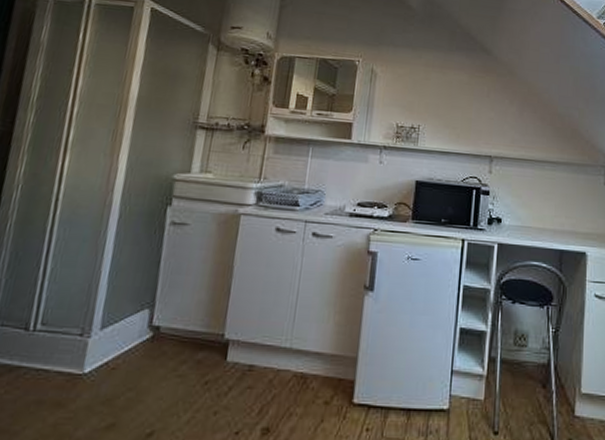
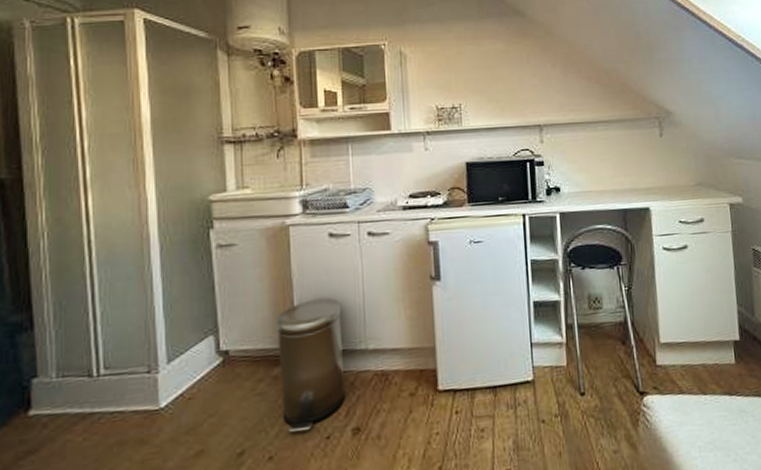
pedal bin: none [197,289,274,422] -> present [276,298,346,434]

